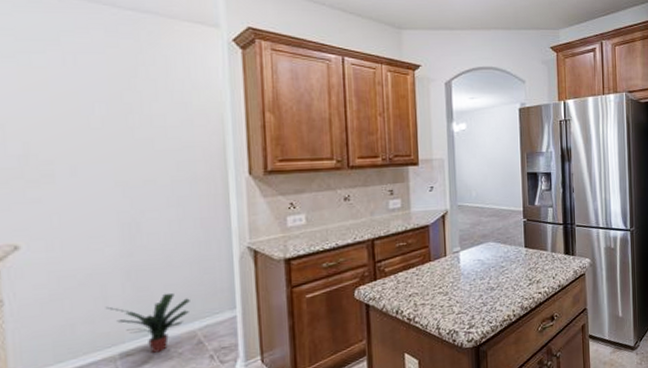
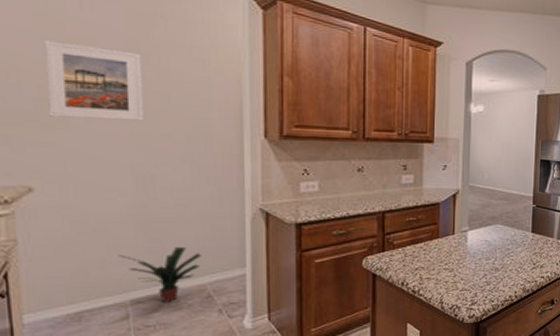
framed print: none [28,98,128,173] -> present [44,40,143,121]

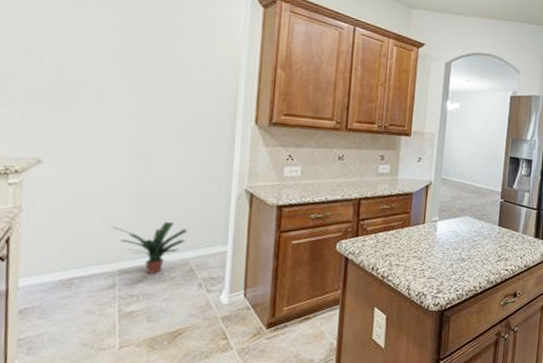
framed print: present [44,40,143,121] -> none [63,27,151,103]

